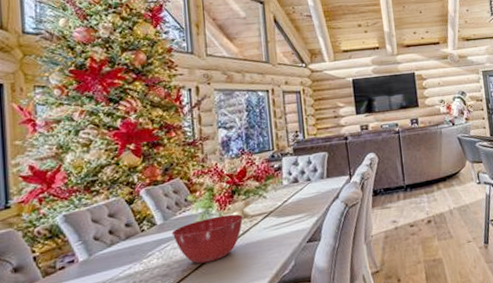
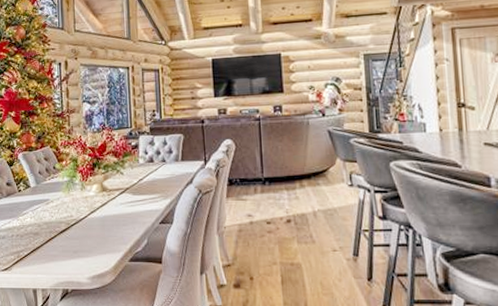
mixing bowl: present [171,214,244,264] -> none [42,186,103,228]

